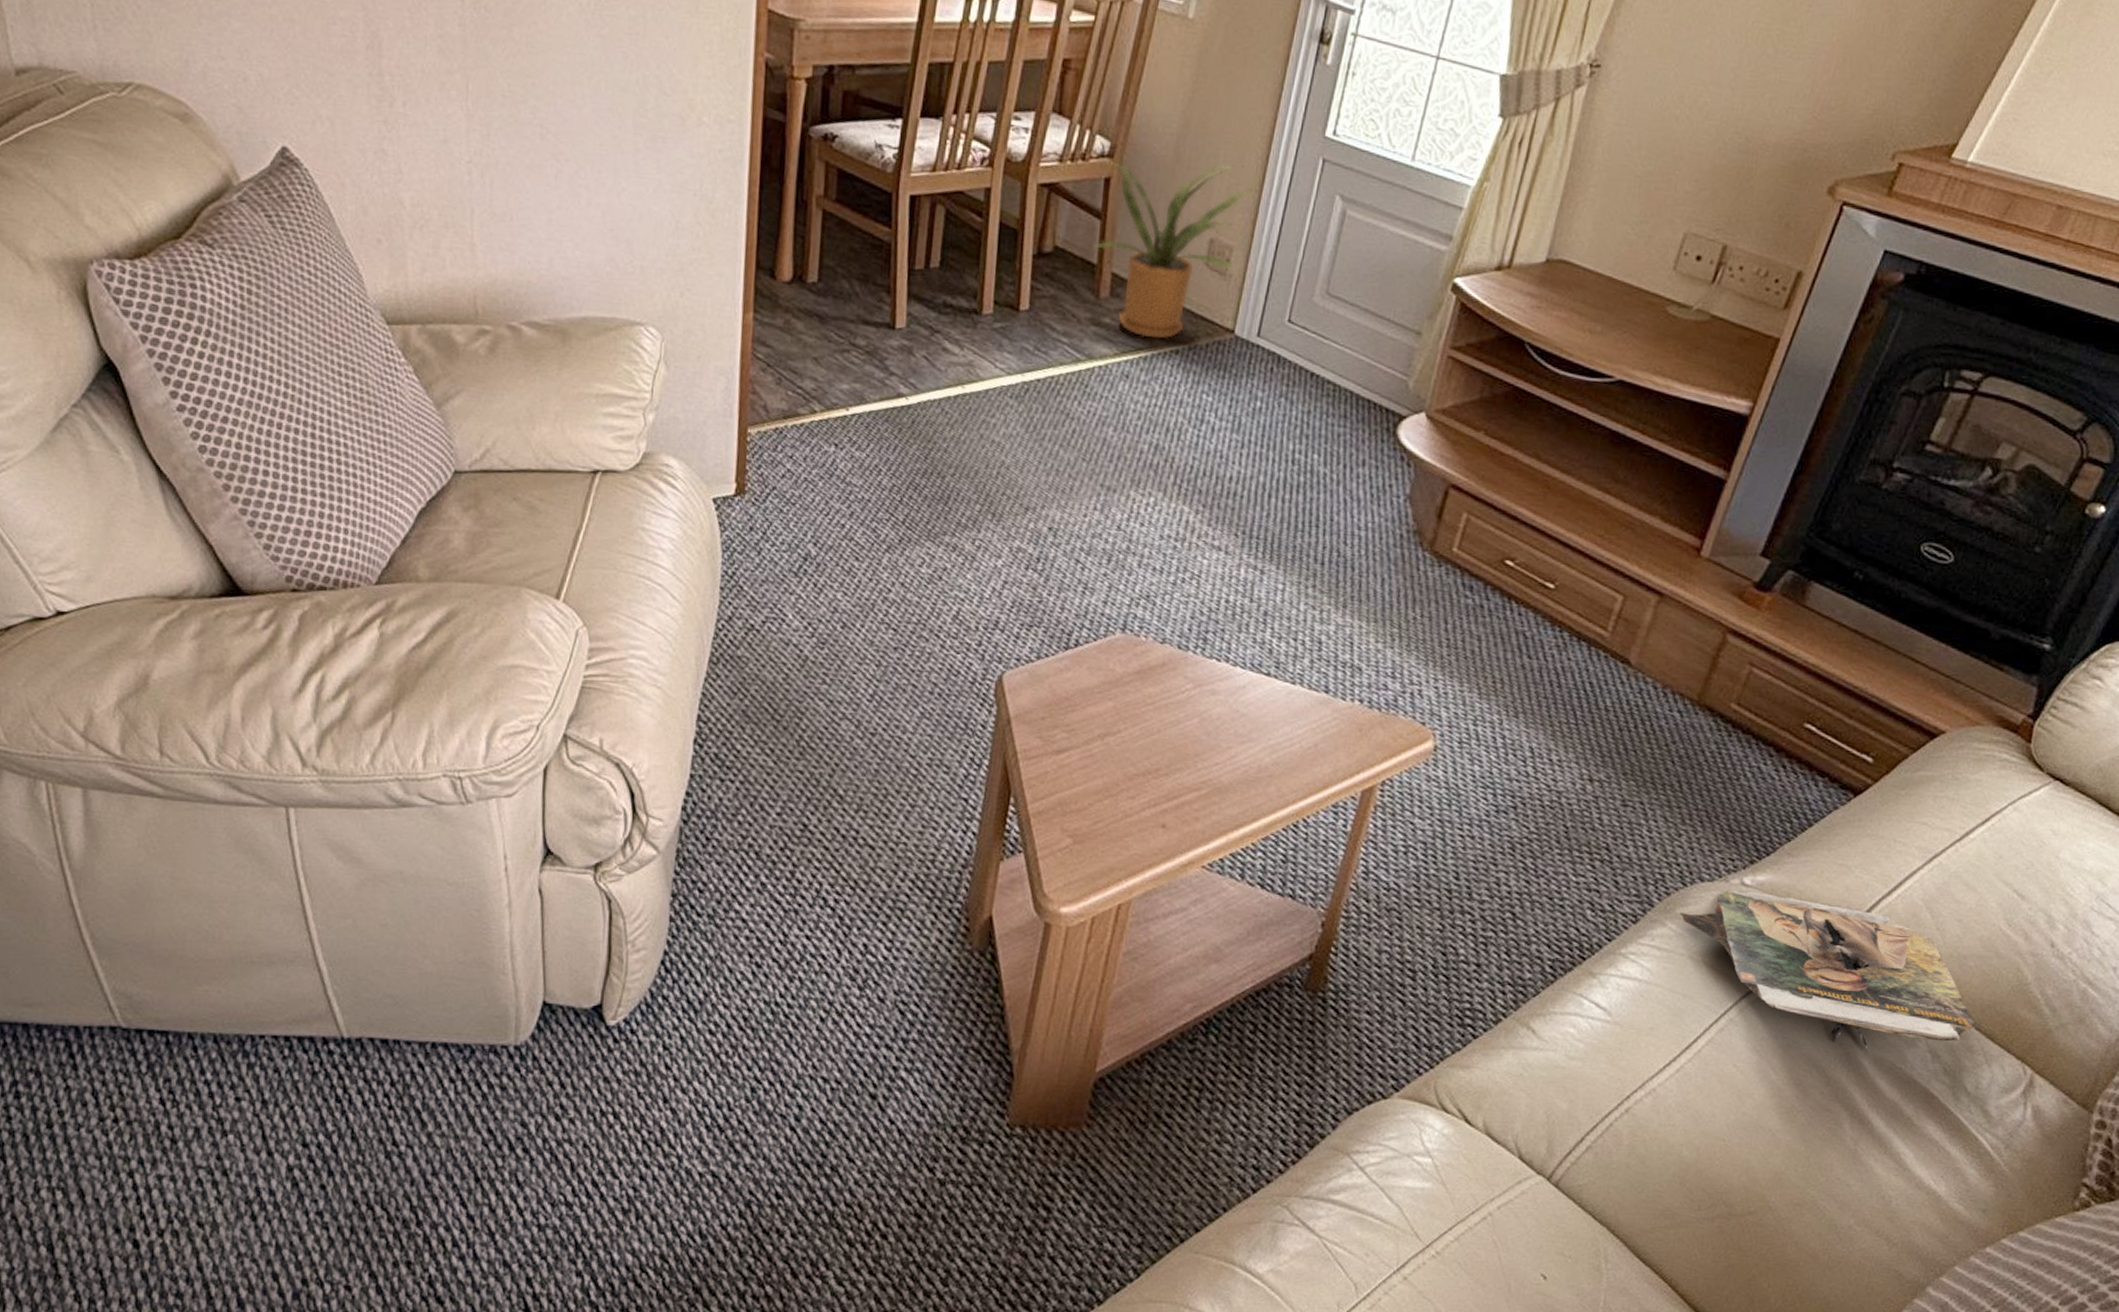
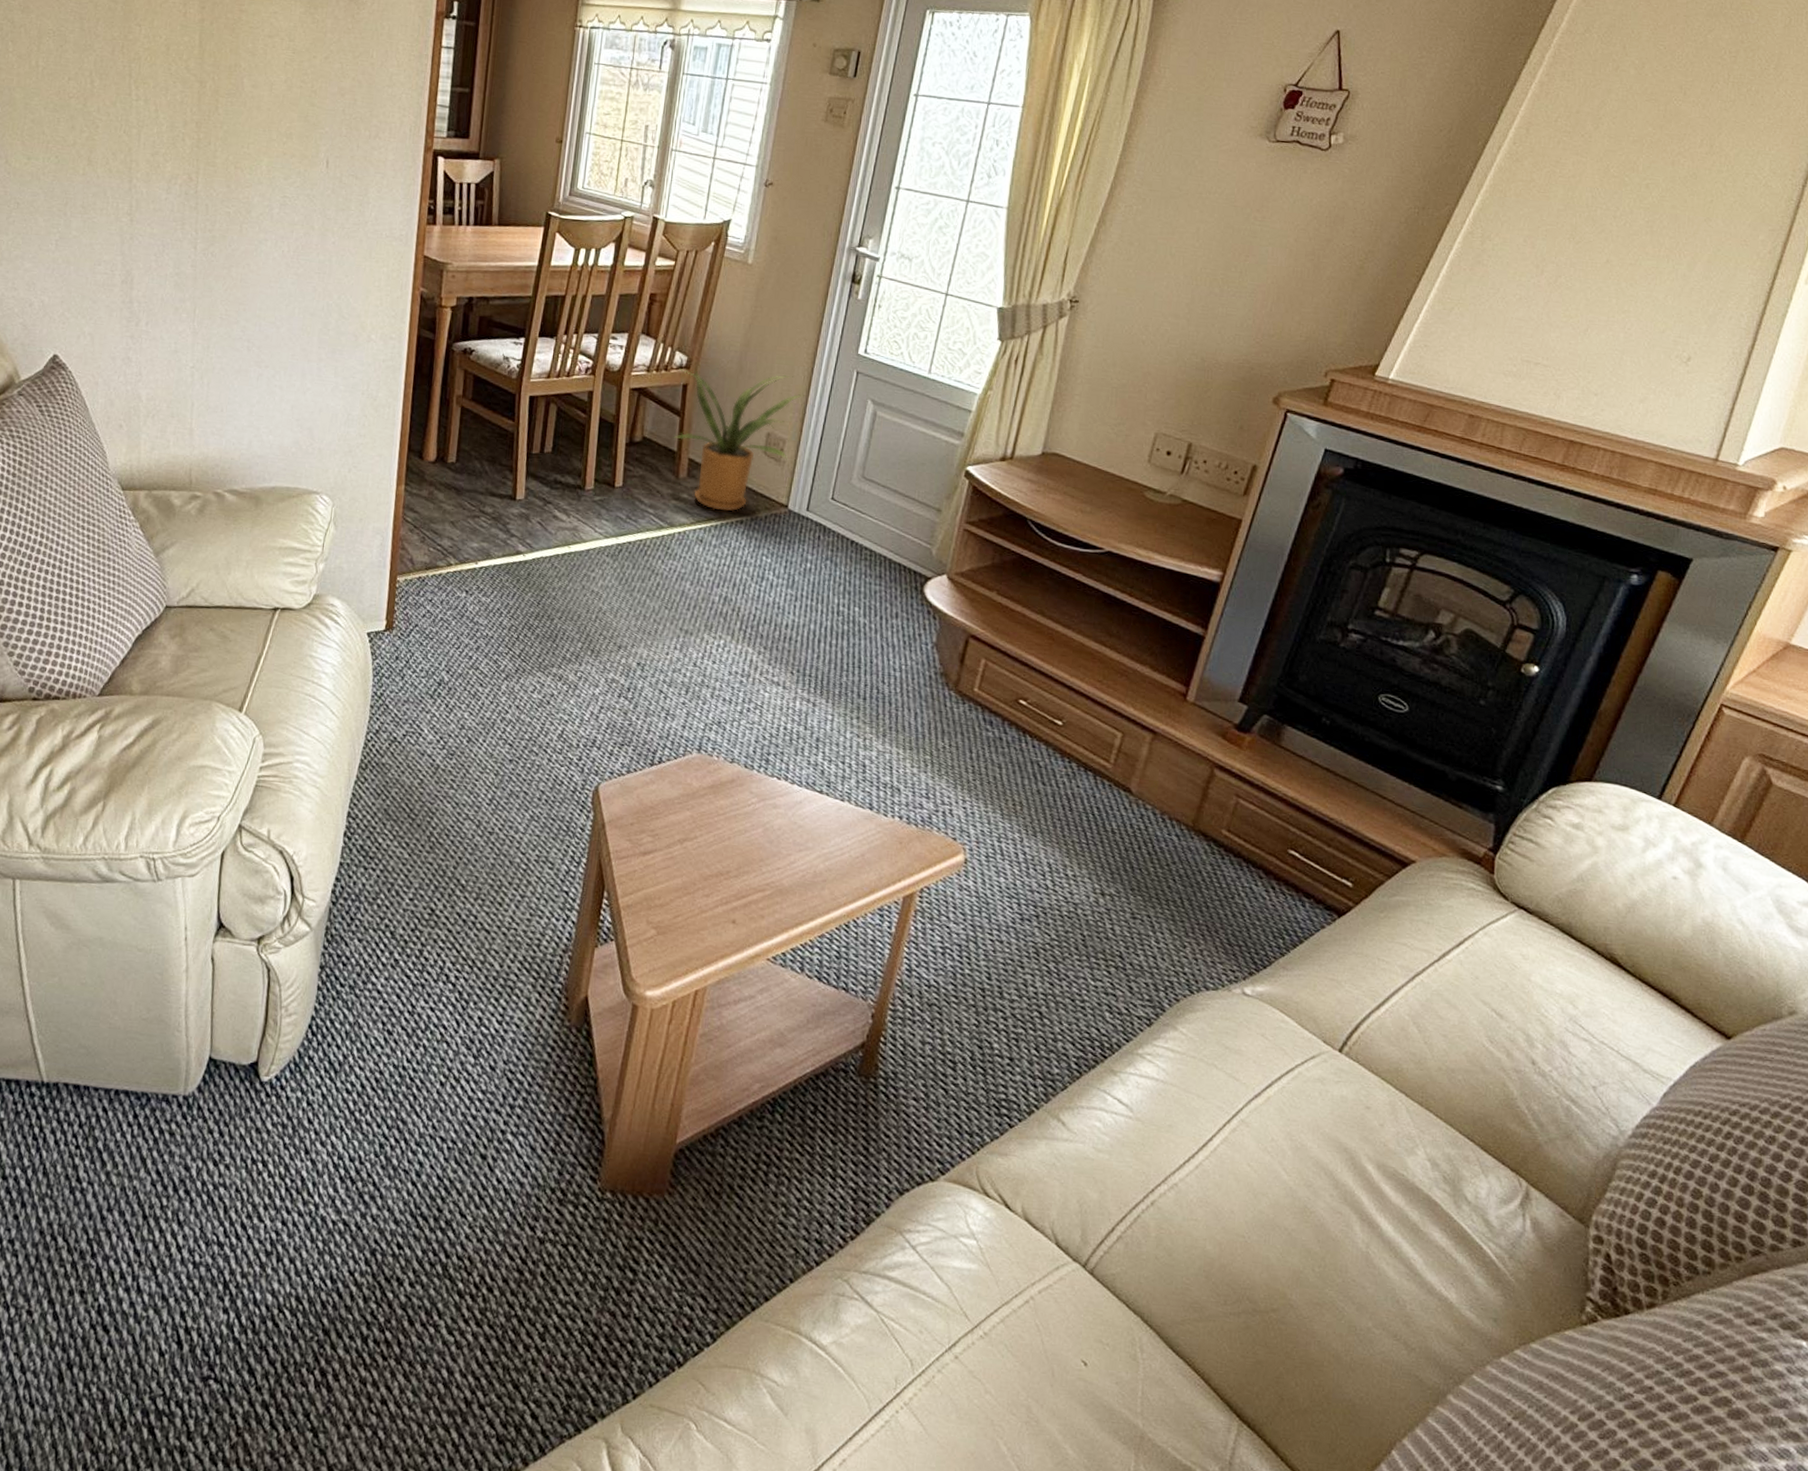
magazine: present [1680,890,1976,1052] -> none [1189,999,1470,1157]

